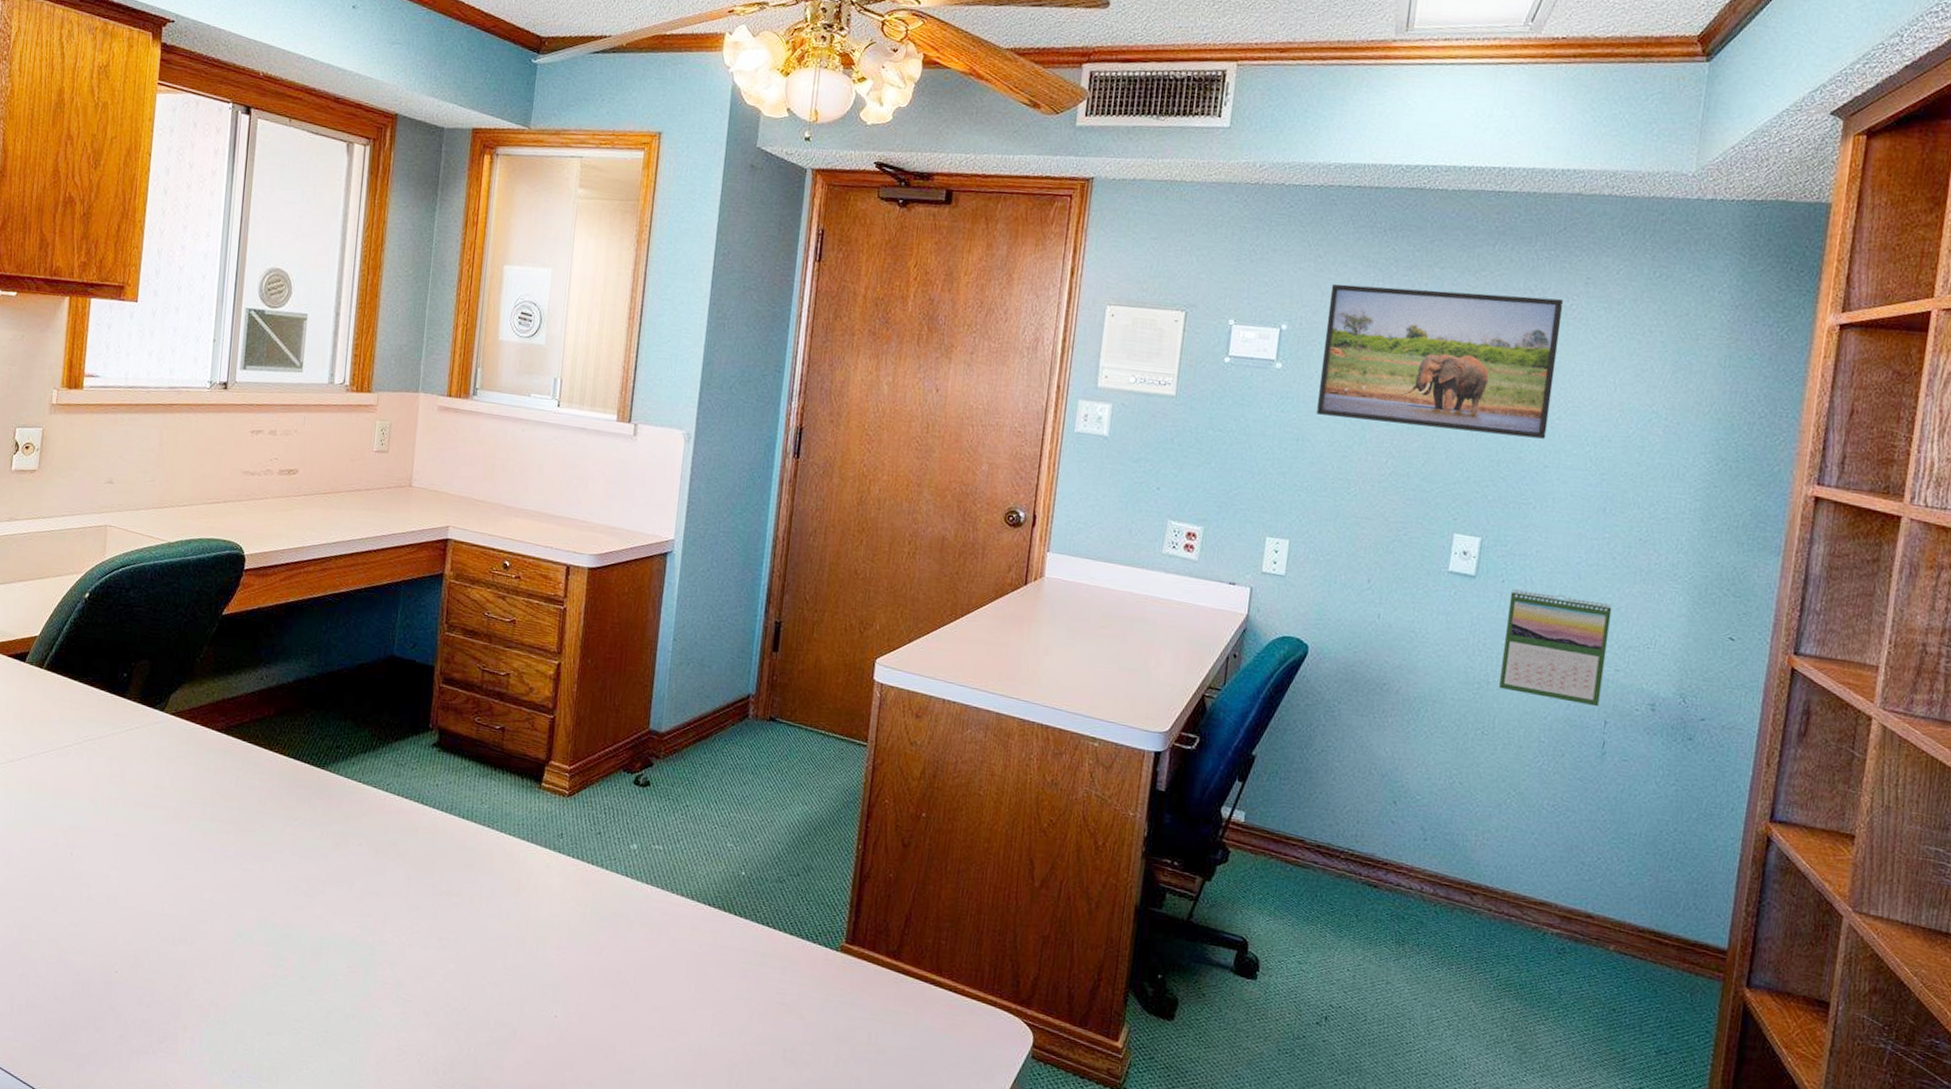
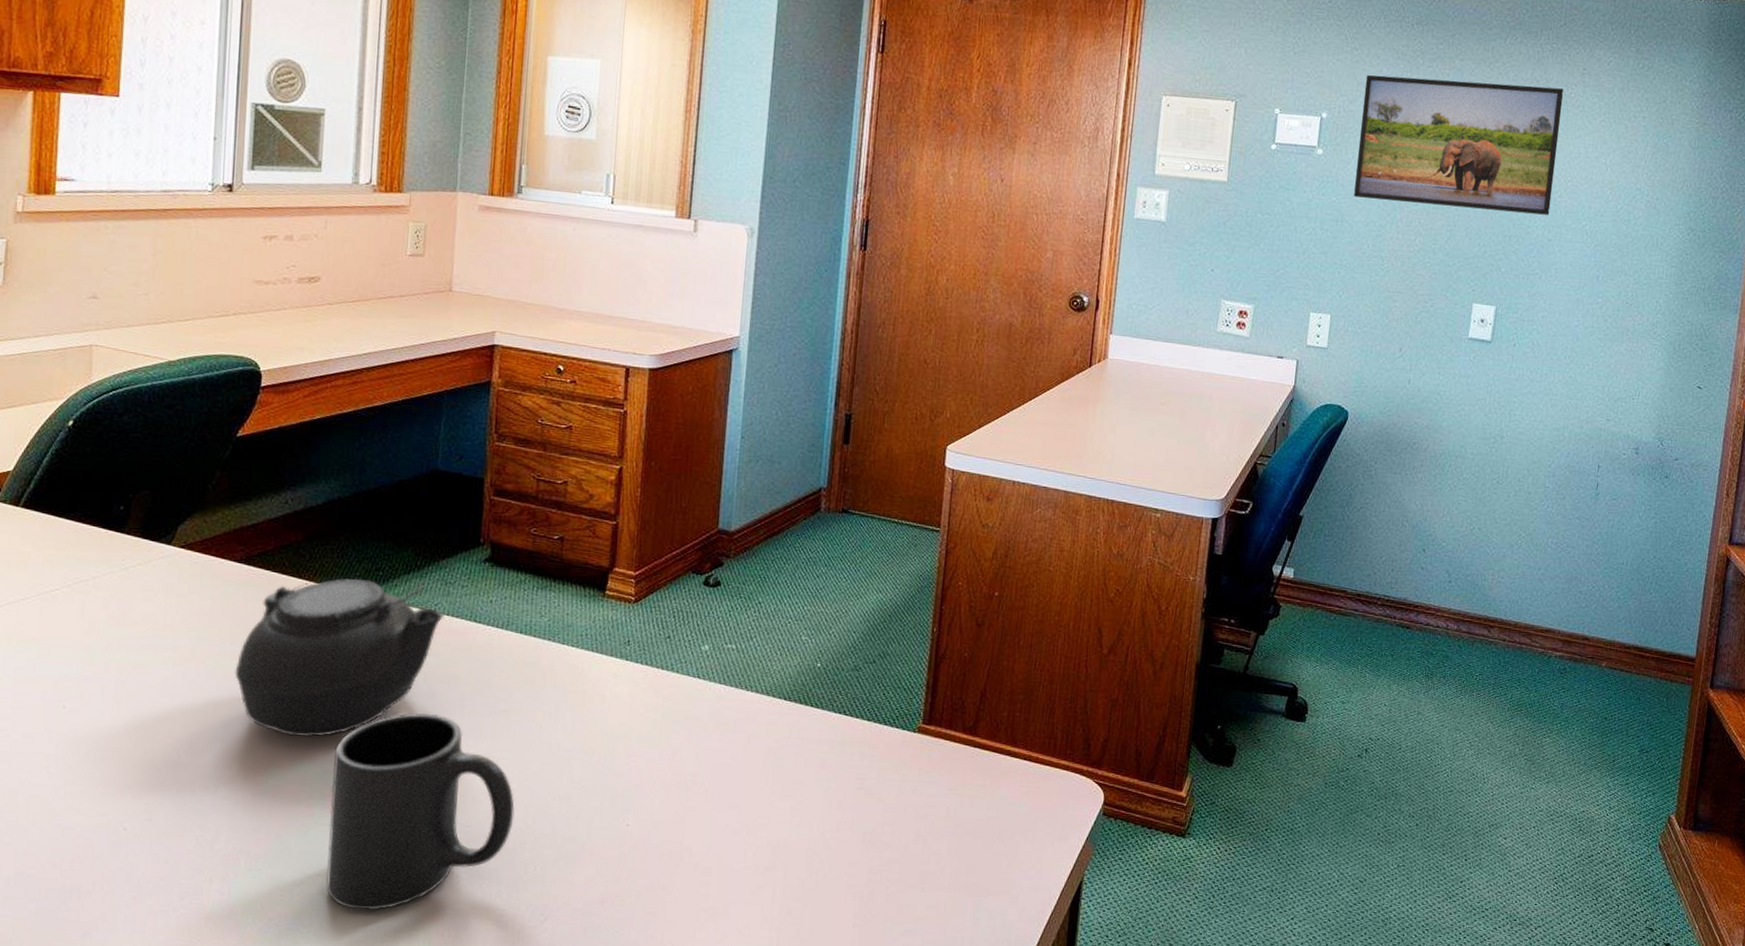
teapot: none [212,749,396,902] -> present [235,573,445,737]
mug: none [283,886,452,1074] -> present [326,712,515,911]
calendar: present [1498,589,1612,707] -> none [1510,352,1604,453]

